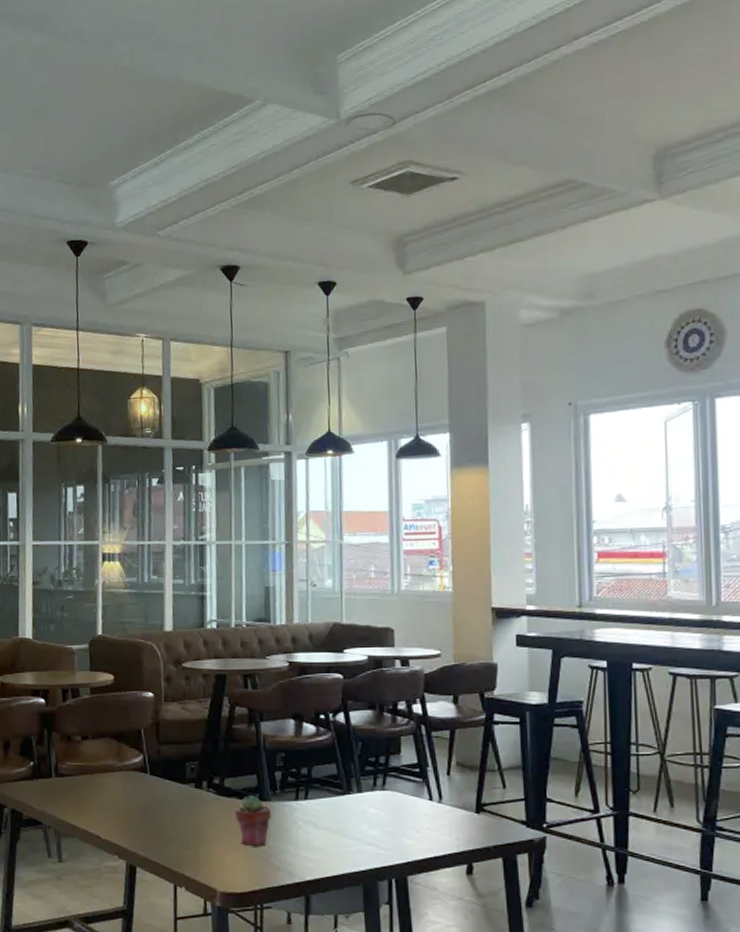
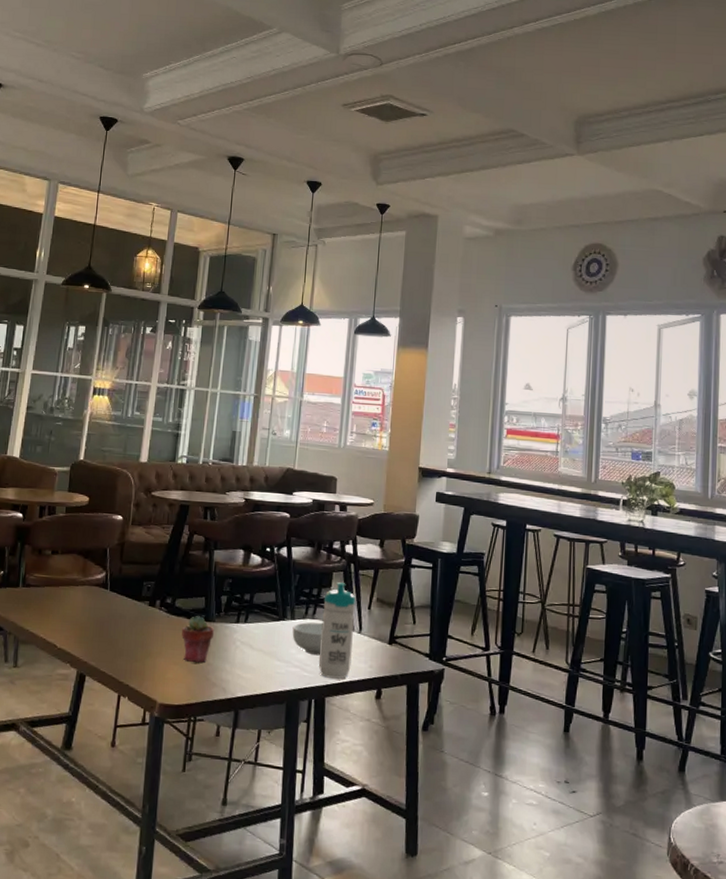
cereal bowl: none [360,795,397,831] -> present [292,622,323,656]
water bottle: none [393,748,434,855] -> present [318,582,356,679]

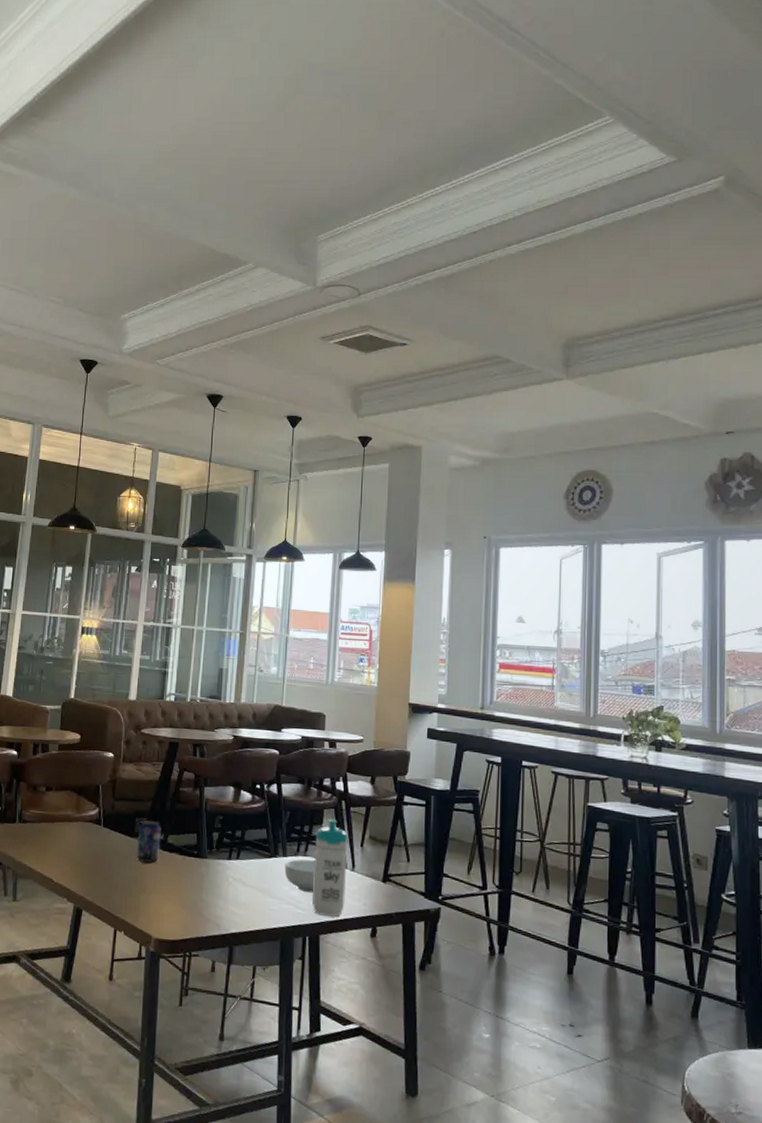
beverage can: none [143,583,169,627] -> present [136,820,161,863]
potted succulent: present [182,615,215,663] -> none [175,851,207,899]

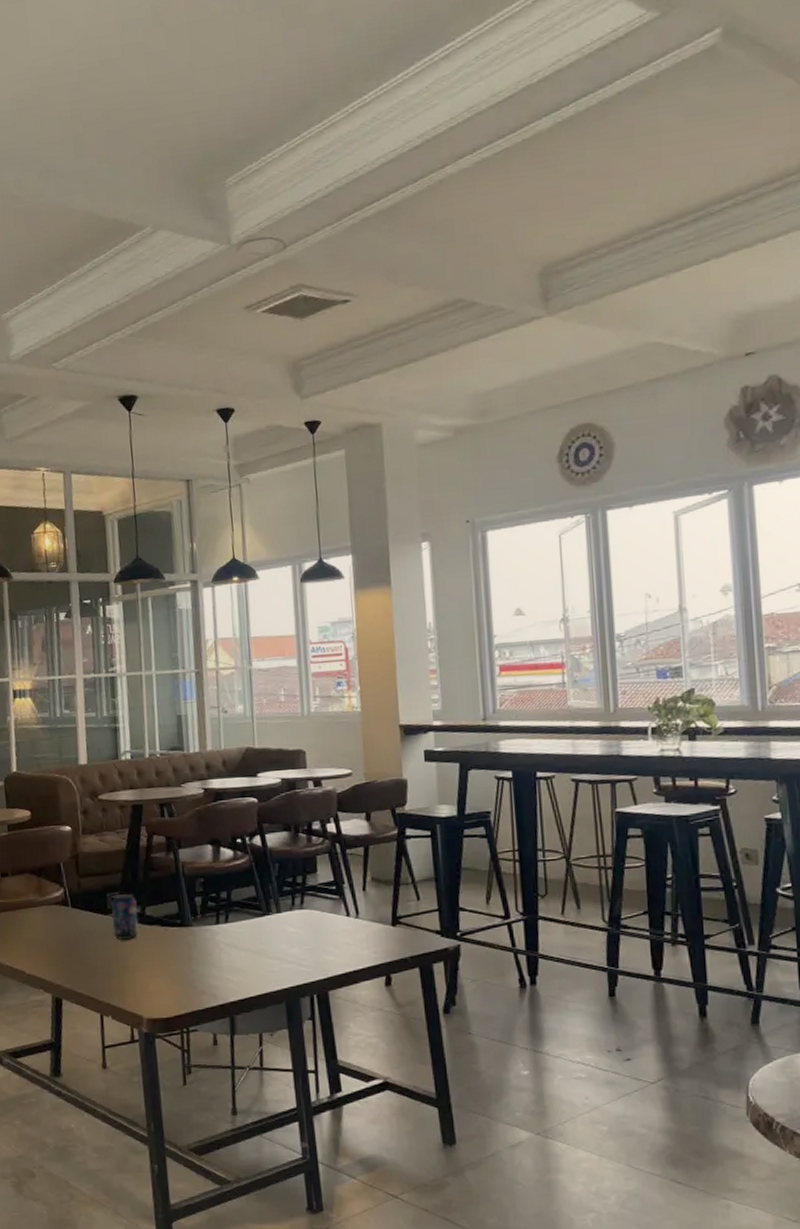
cereal bowl: present [284,859,315,893] -> none [280,913,317,948]
water bottle: present [312,819,348,917] -> none [310,866,353,970]

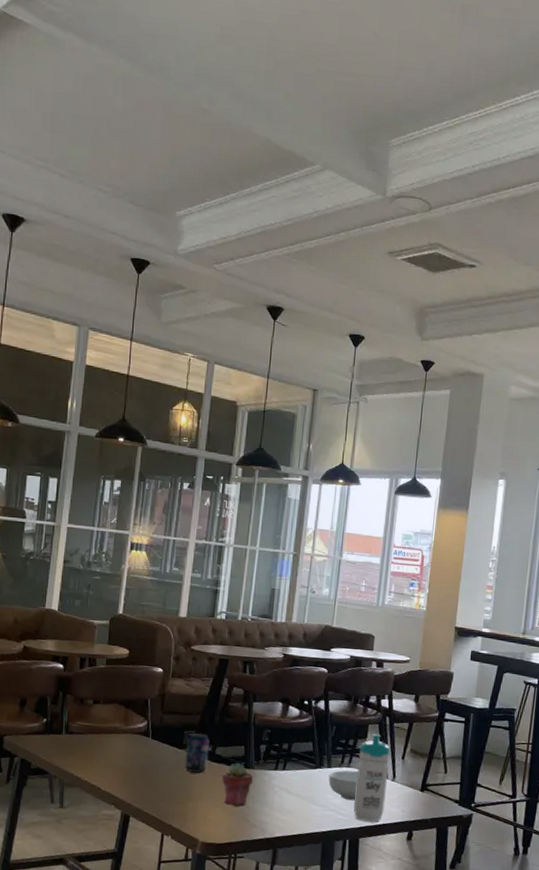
potted succulent: none [157,921,194,971] -> present [222,762,254,806]
cereal bowl: none [280,913,317,948] -> present [328,770,358,801]
water bottle: none [310,866,353,970] -> present [353,734,391,822]

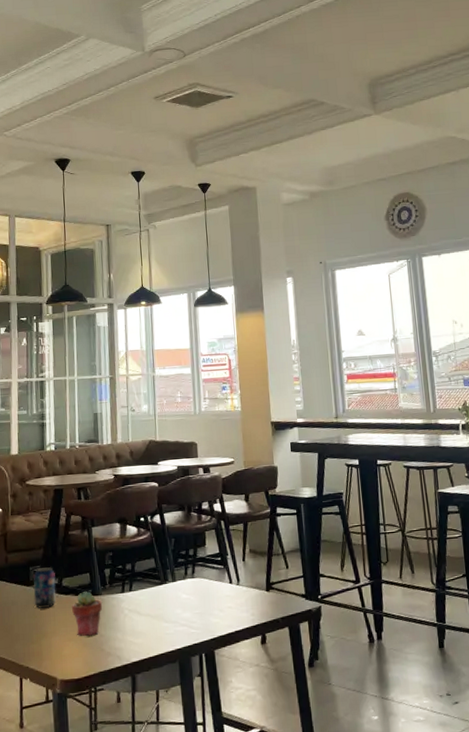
cereal bowl: present [328,770,358,801] -> none [175,581,205,612]
water bottle: present [353,734,391,822] -> none [200,540,234,632]

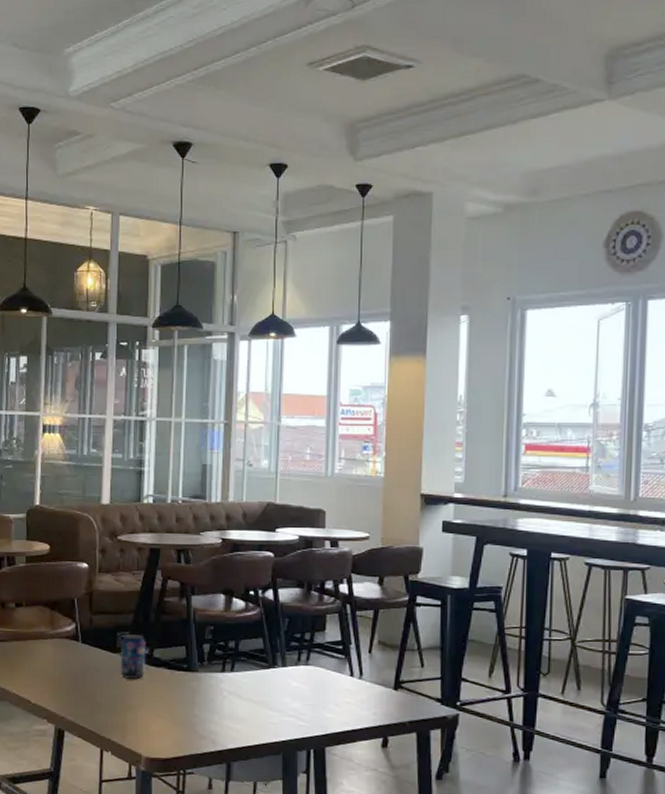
potted succulent: present [72,590,103,636] -> none [163,665,199,714]

